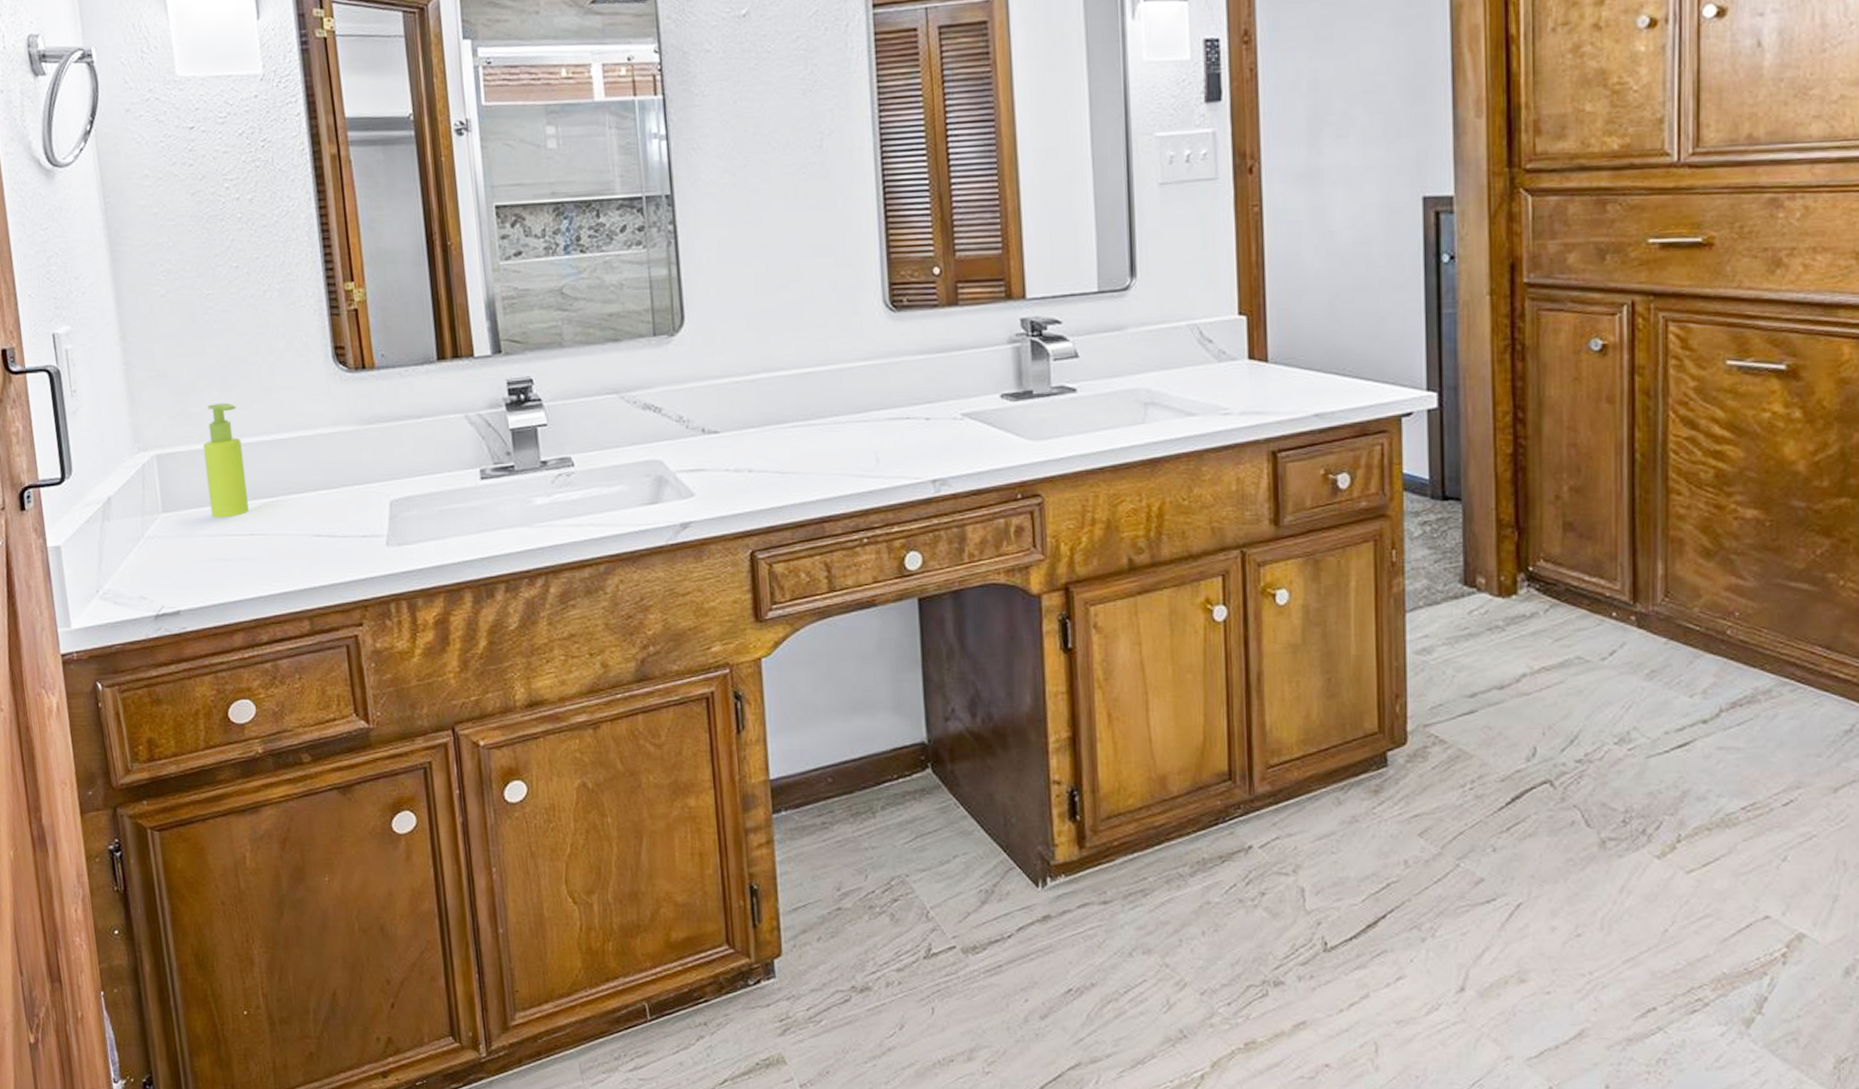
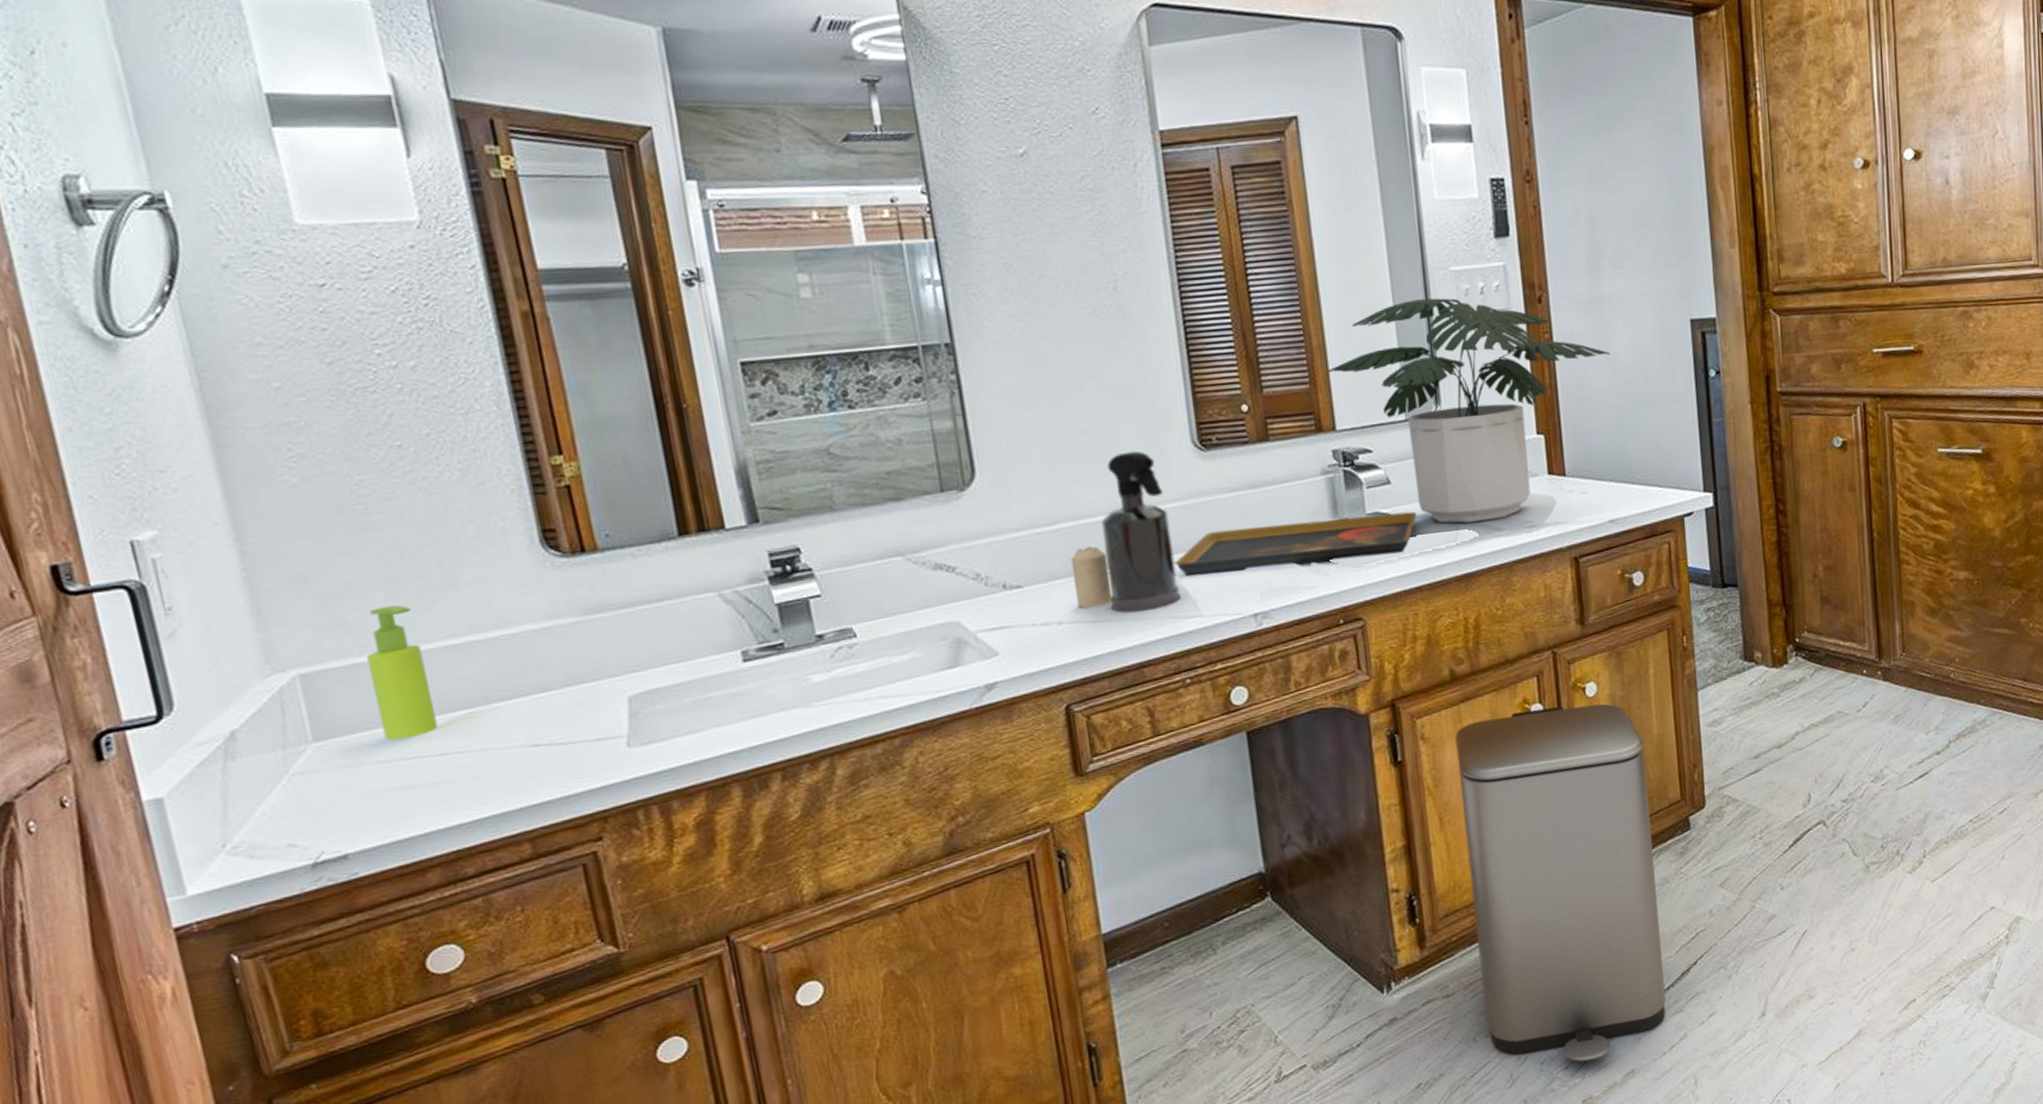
candle: none [764,399,800,460] -> present [1070,546,1112,609]
spray bottle: none [793,307,864,468] -> present [1100,450,1181,614]
decorative tray: none [860,388,1104,435] -> present [1175,511,1417,575]
potted plant: none [1021,165,1328,404] -> present [1327,298,1611,523]
pedal bin: none [1129,612,1346,1002] -> present [1454,703,1666,1062]

